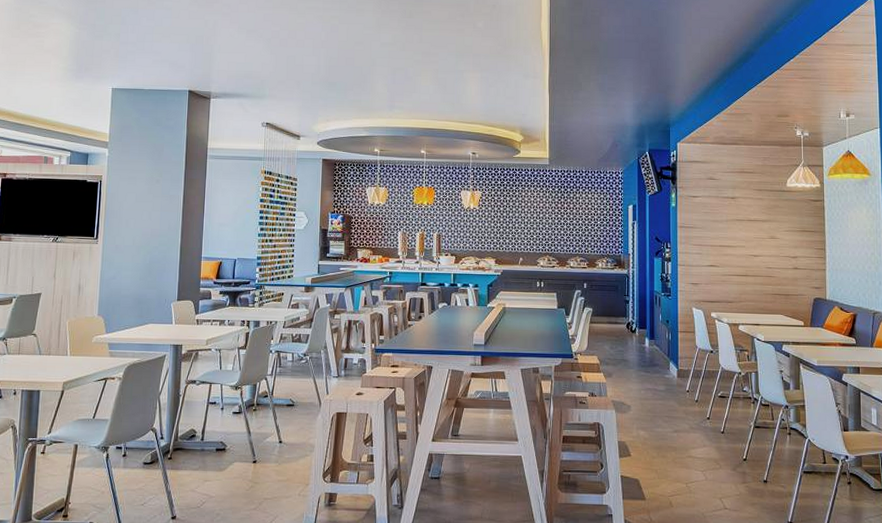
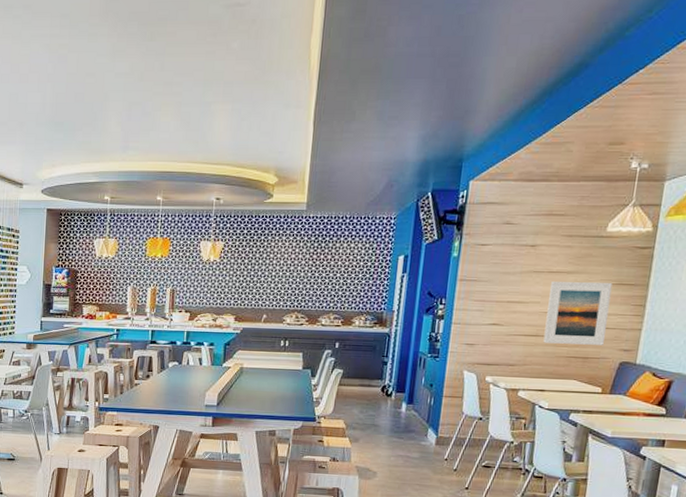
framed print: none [751,229,799,284] -> present [543,282,613,345]

